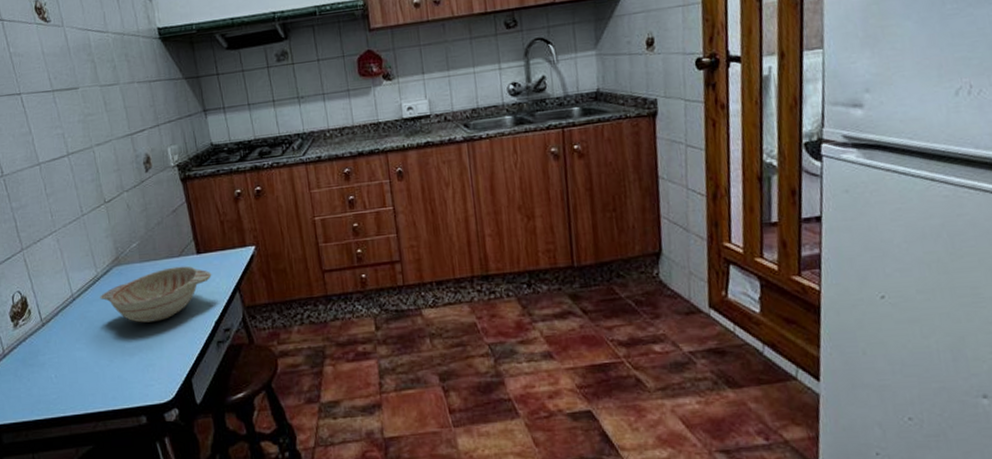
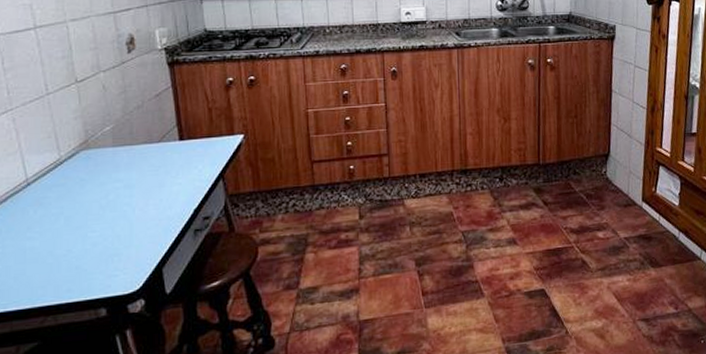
decorative bowl: present [100,265,212,323] -> none [61,152,194,210]

